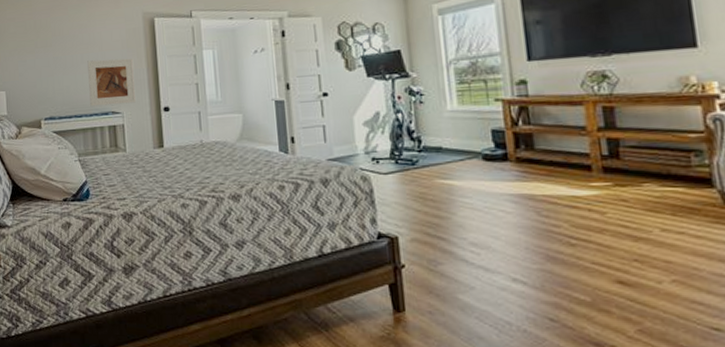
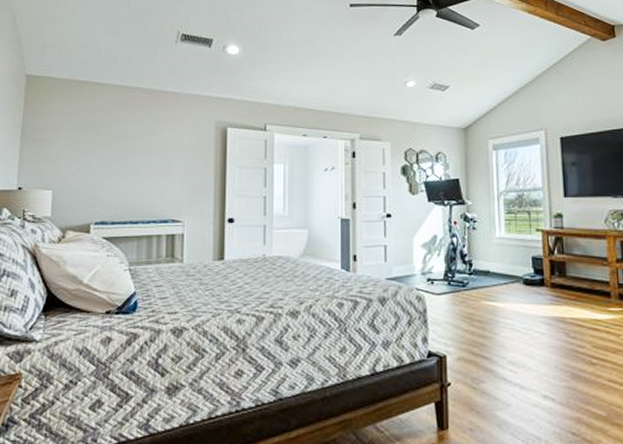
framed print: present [87,58,135,107] -> none [149,165,200,213]

